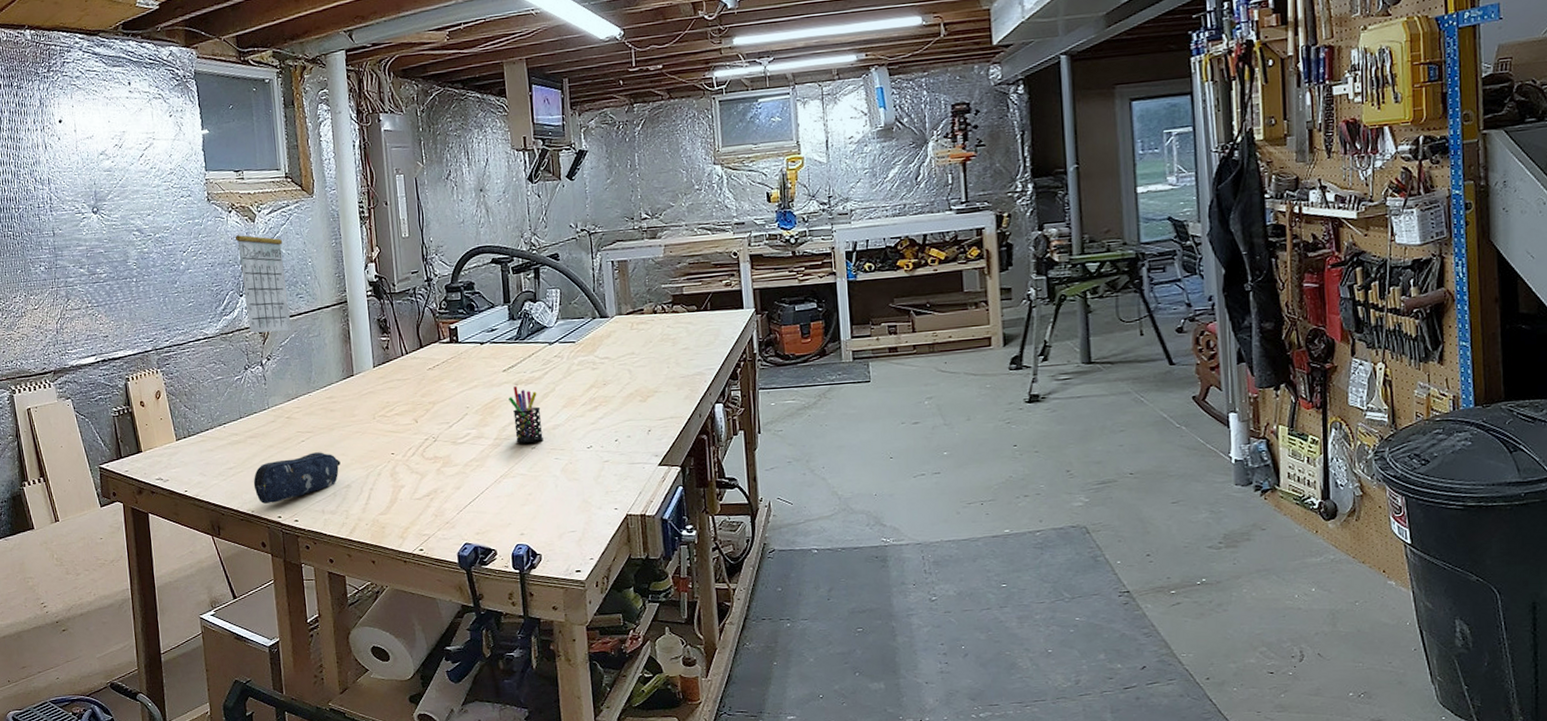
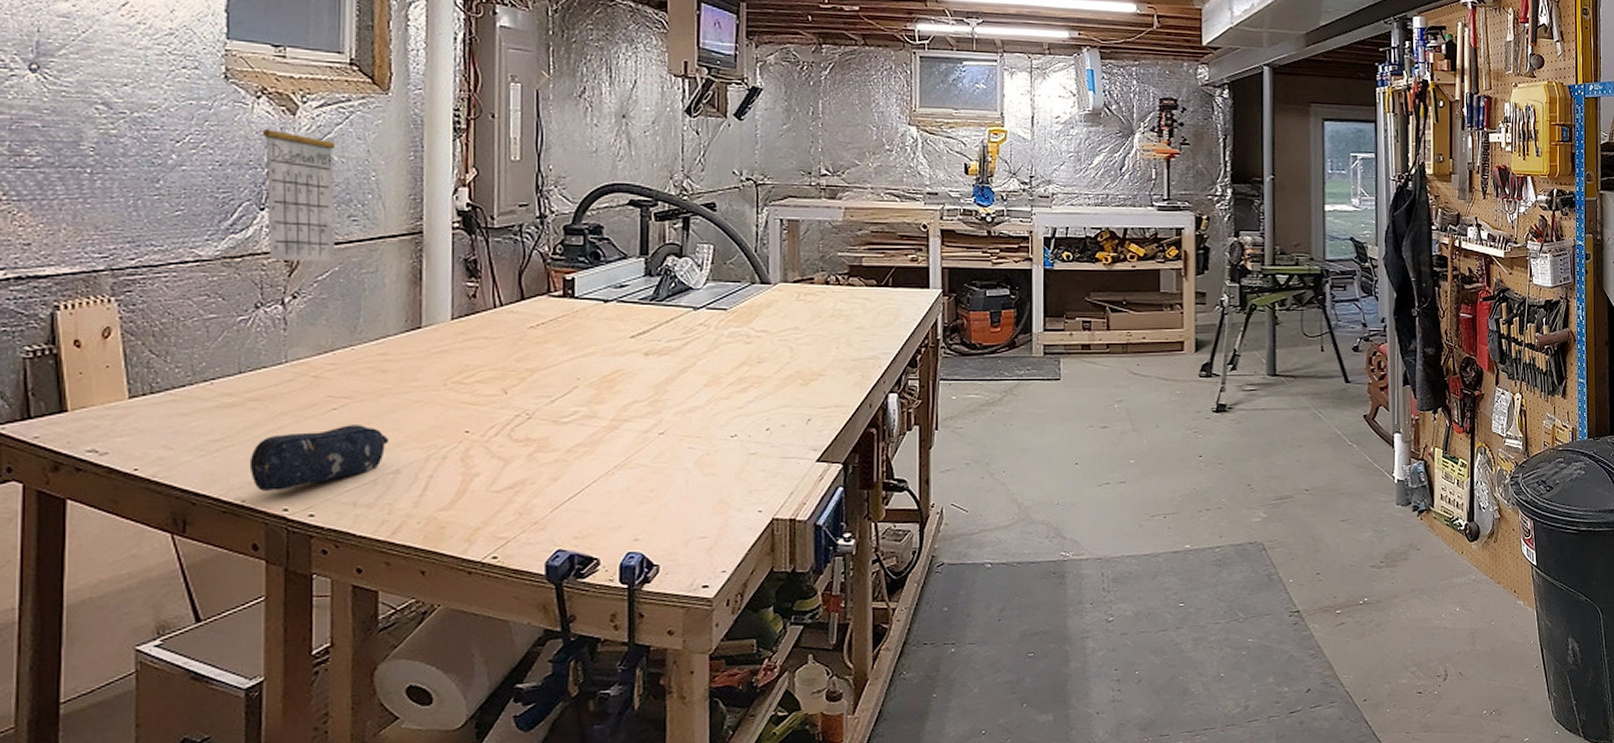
pen holder: present [508,386,543,444] -> none [635,357,676,428]

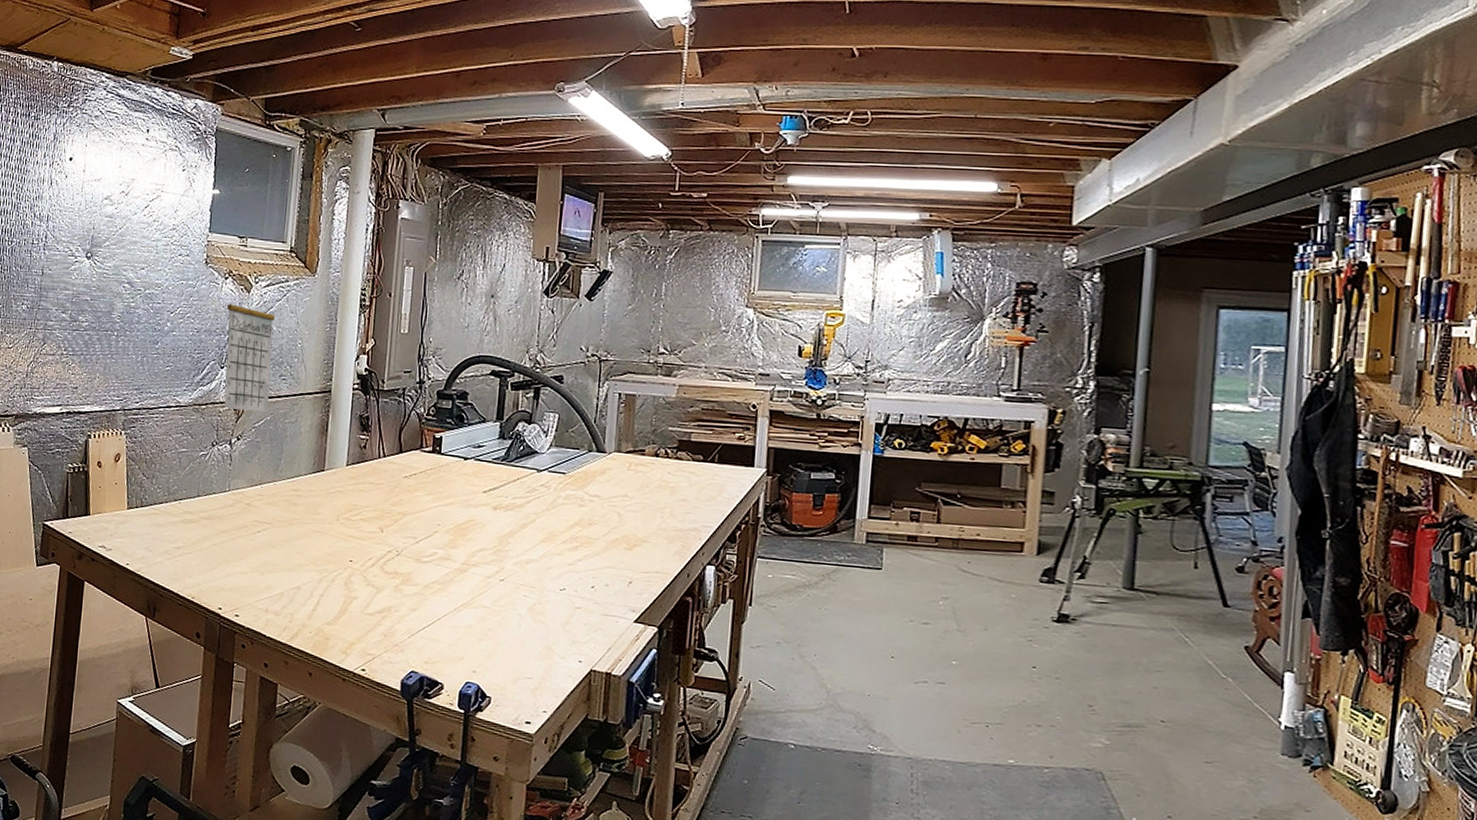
pencil case: present [249,425,389,491] -> none [199,545,294,593]

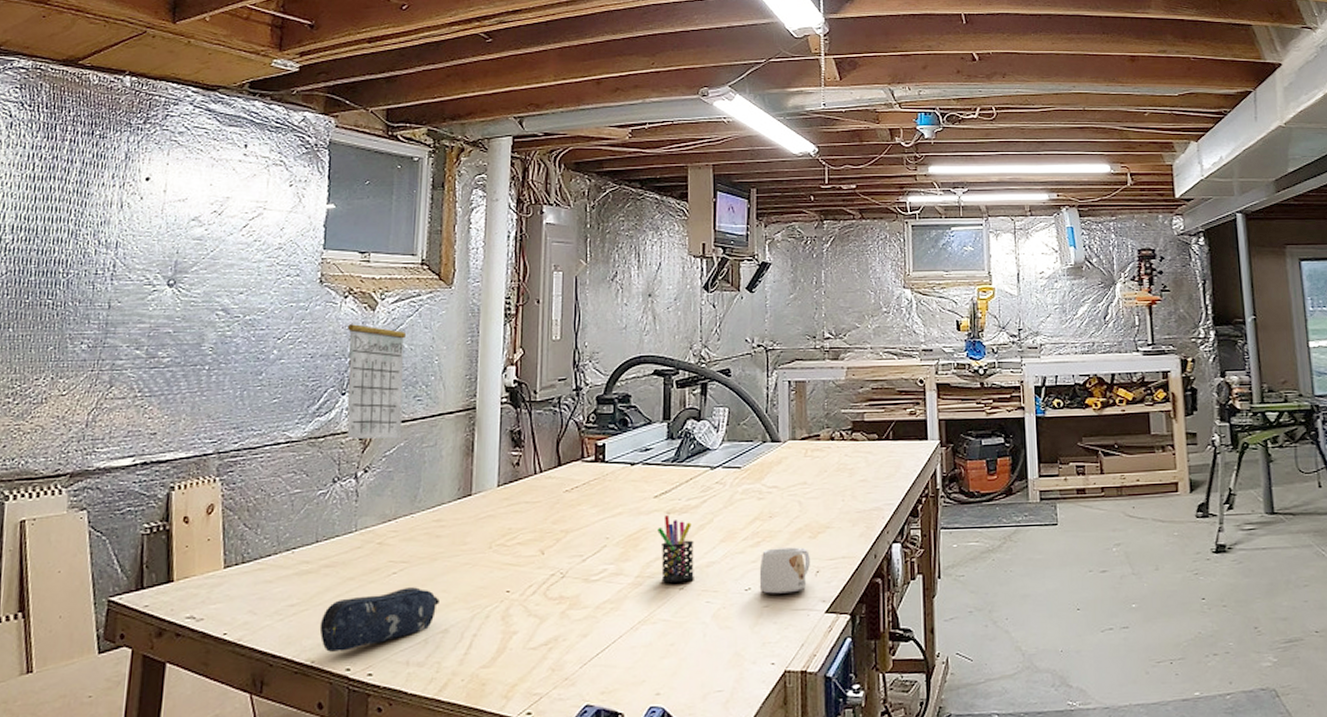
pencil case: none [199,545,294,593] -> present [319,587,440,652]
pen holder: none [484,511,517,575] -> present [657,516,694,584]
mug: none [573,554,624,599] -> present [759,547,810,594]

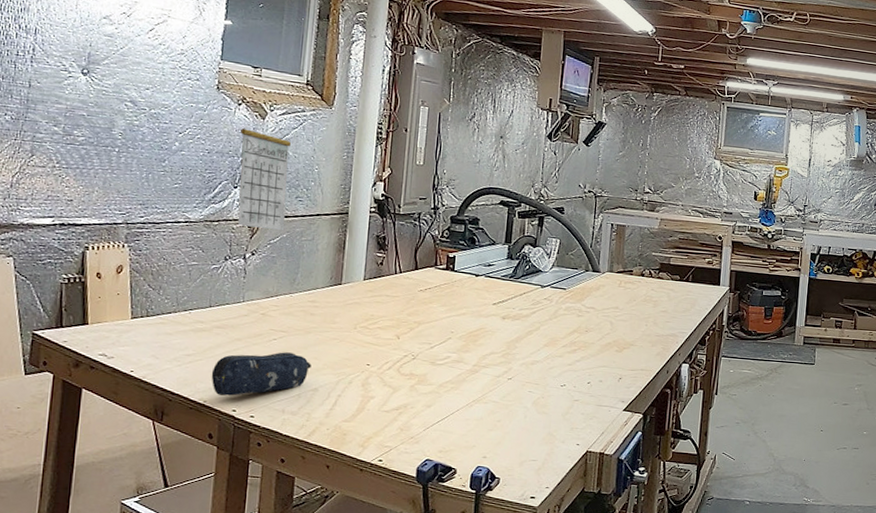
pen holder: present [657,516,694,584] -> none [494,320,523,374]
mug: present [759,547,810,594] -> none [572,356,615,393]

